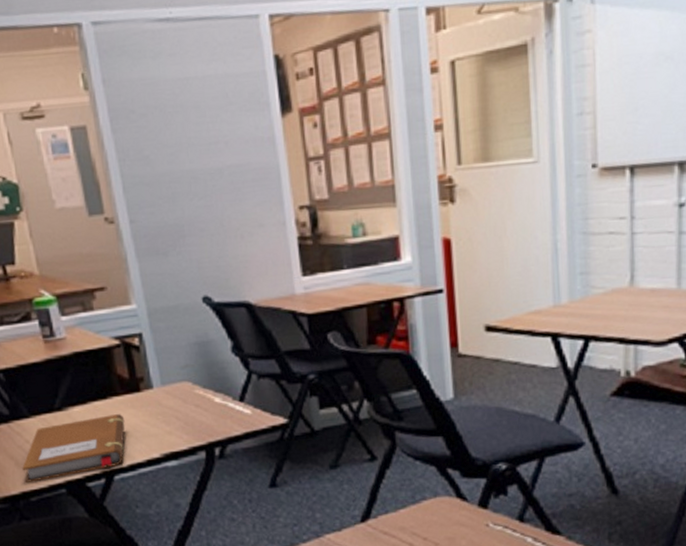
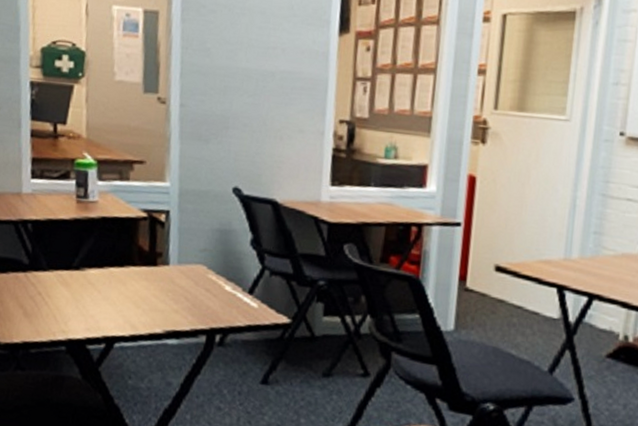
notebook: present [22,414,125,483] -> none [29,282,136,334]

